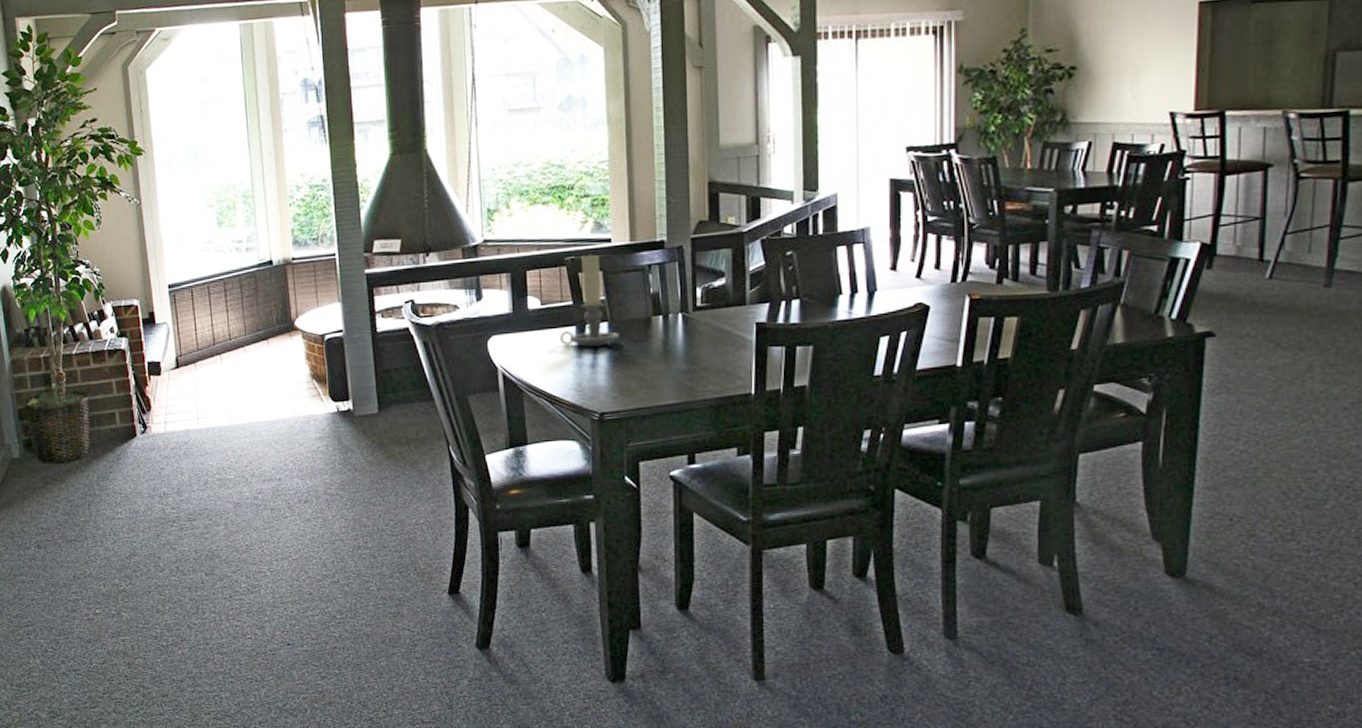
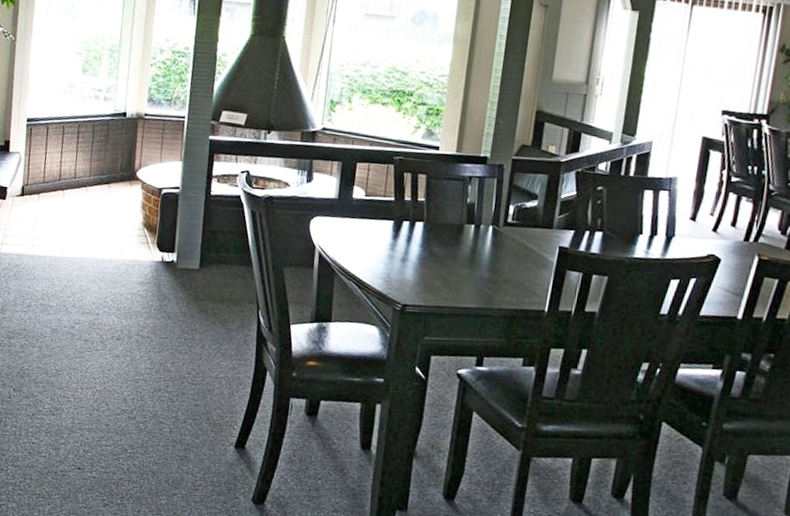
candle holder: present [560,254,619,347] -> none [377,157,432,244]

